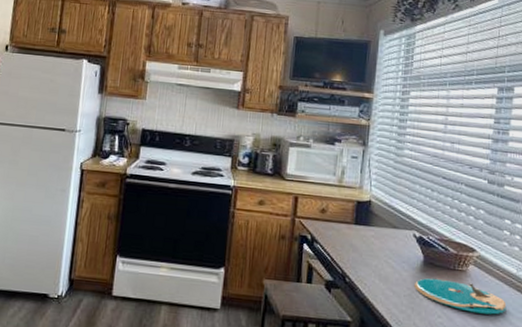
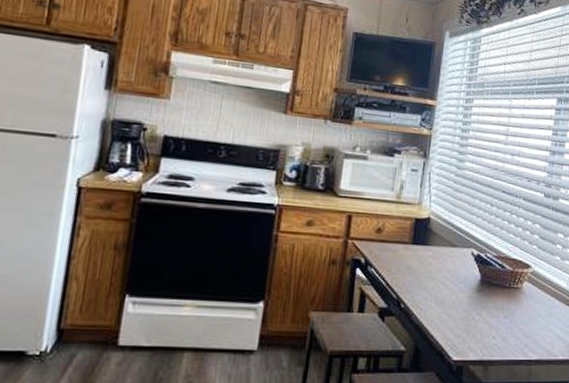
plate: present [415,278,507,315] -> none [471,297,557,331]

